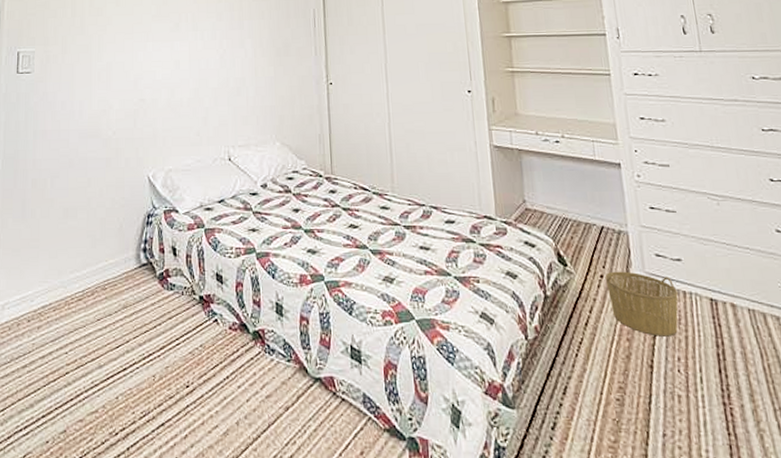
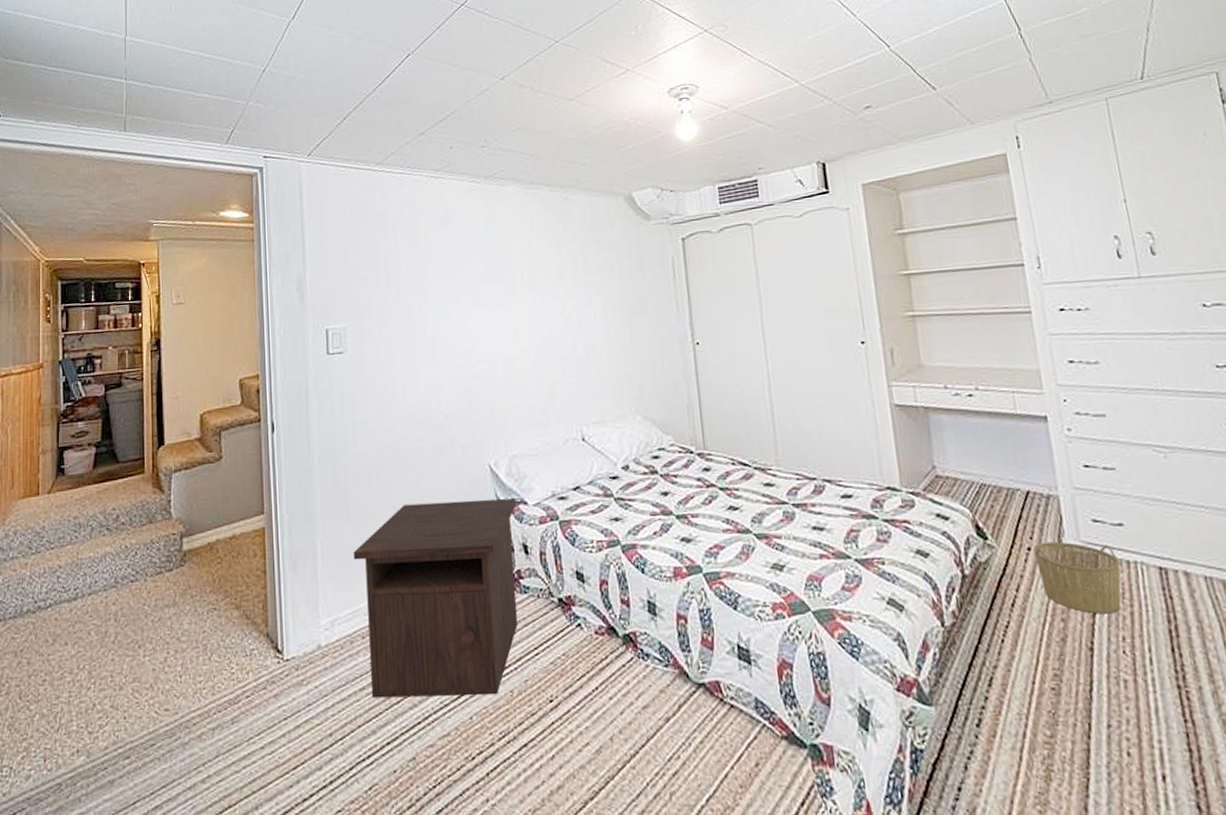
nightstand: none [25,206,170,377] -> present [353,498,518,699]

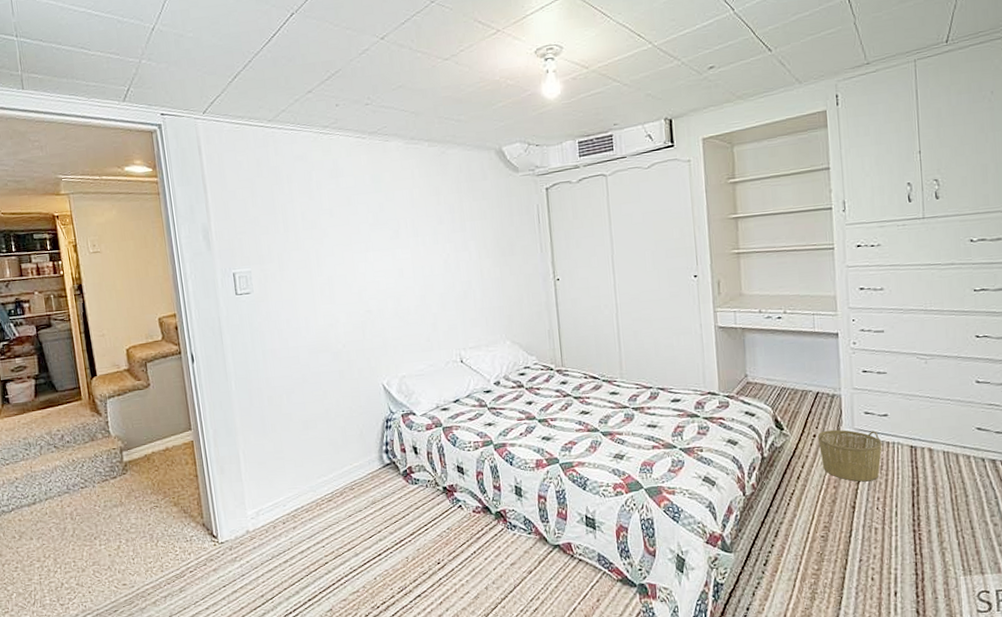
nightstand: present [353,498,518,699] -> none [270,410,411,568]

